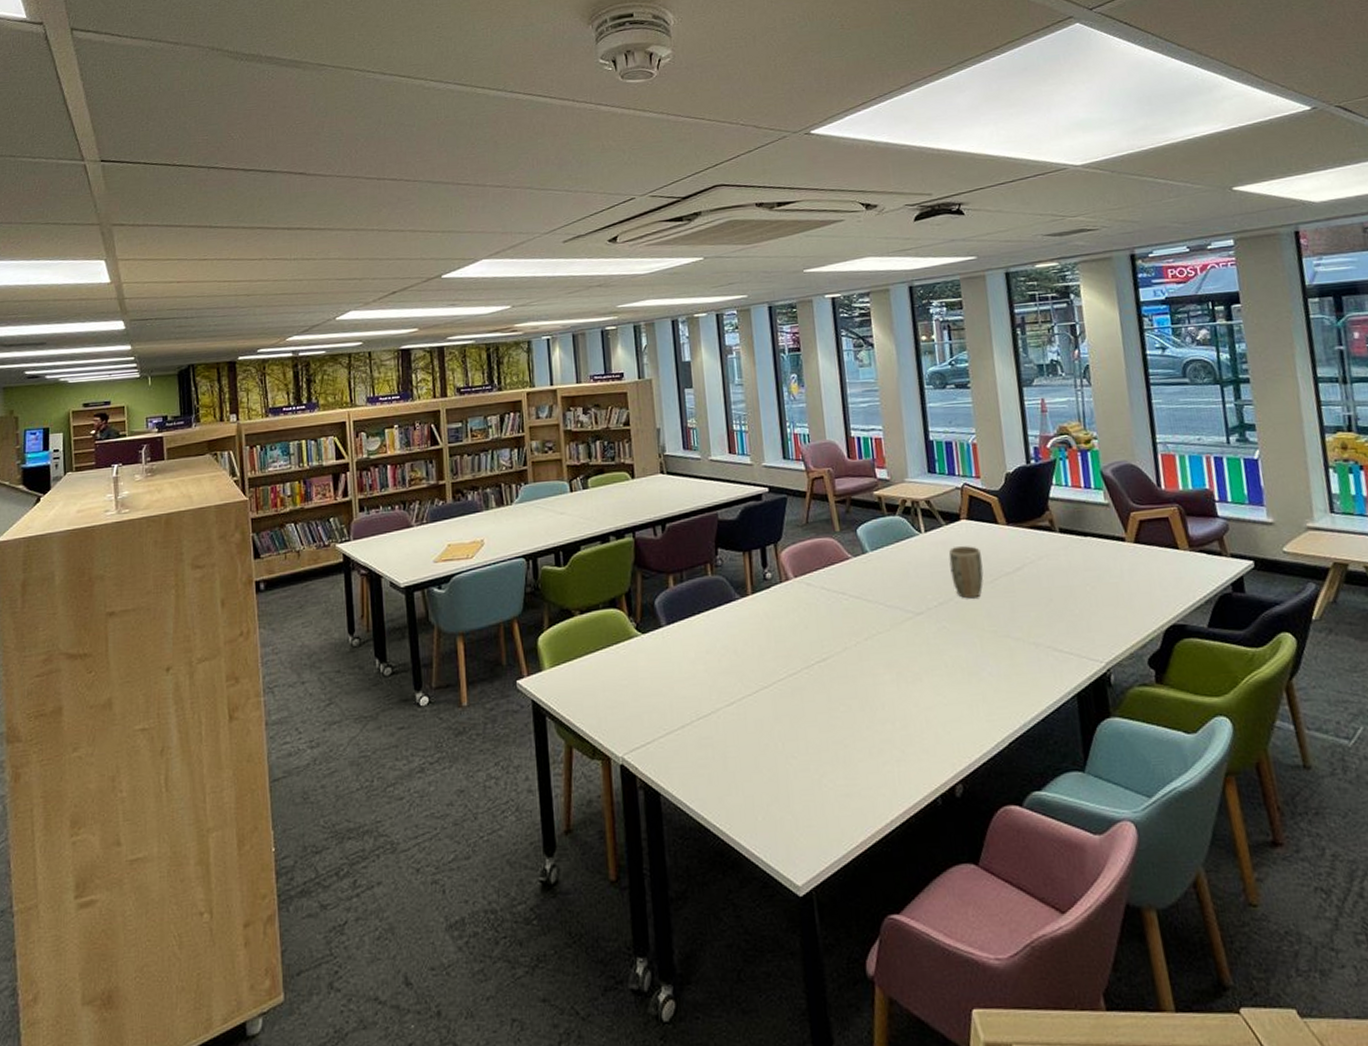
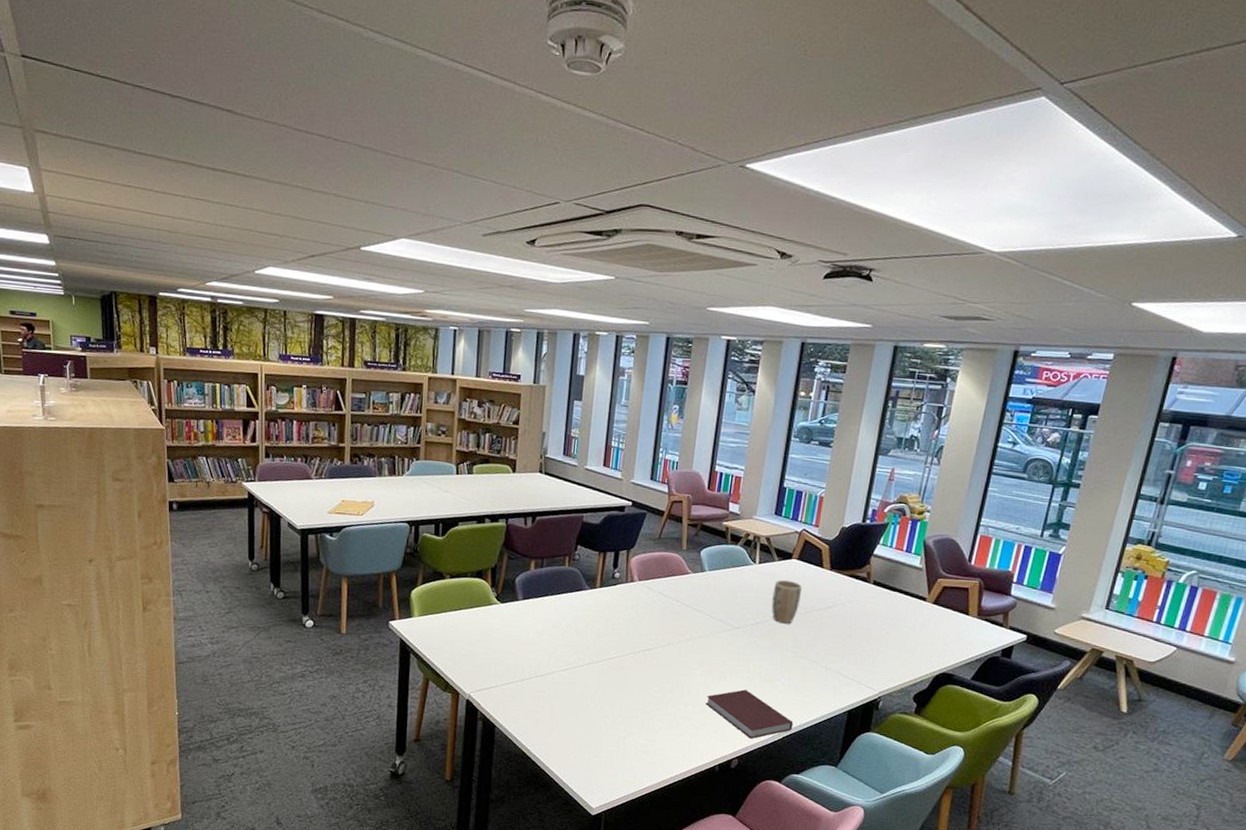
notebook: none [905,690,1017,754] -> present [705,689,793,739]

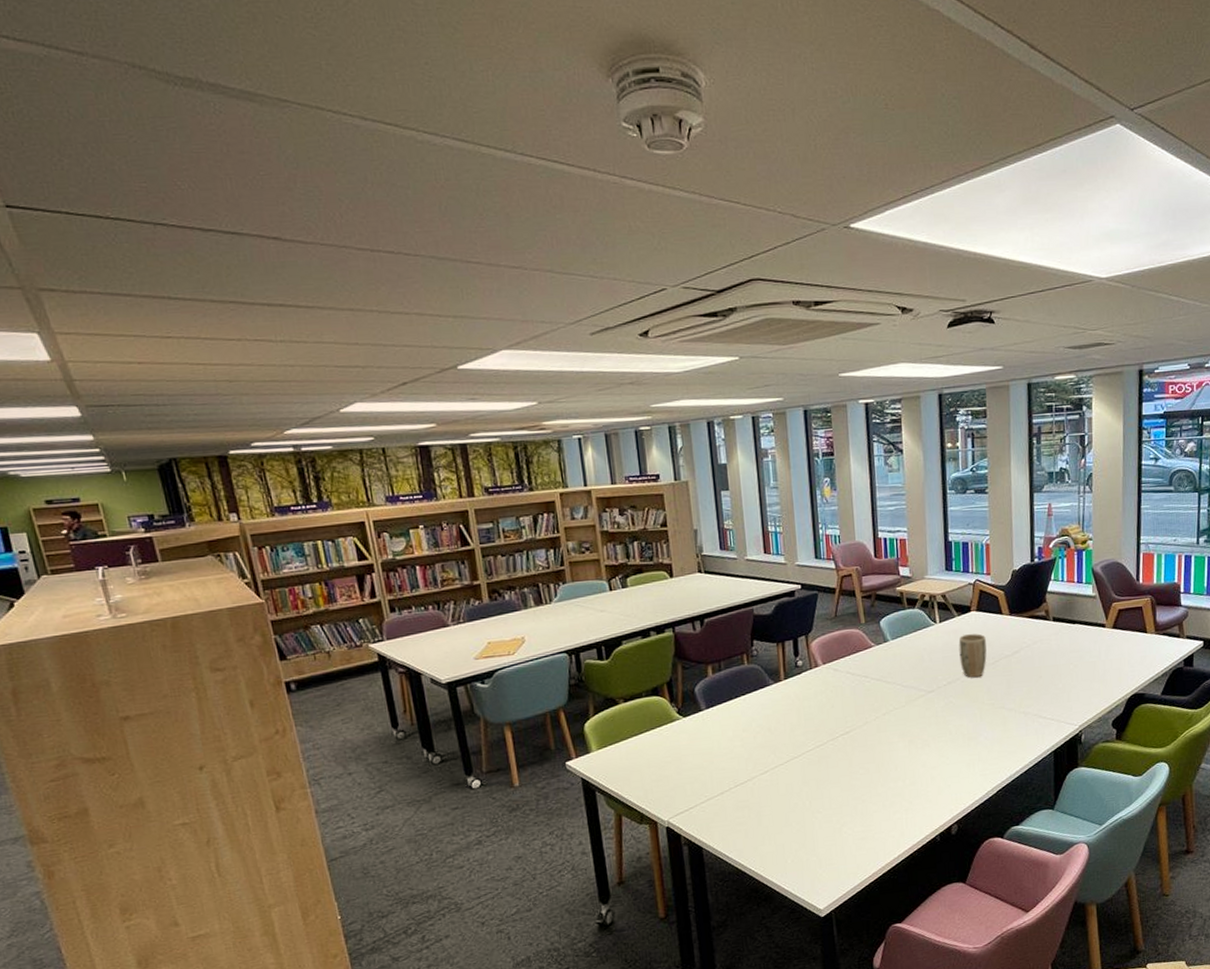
notebook: present [705,689,793,739] -> none [914,752,1004,801]

